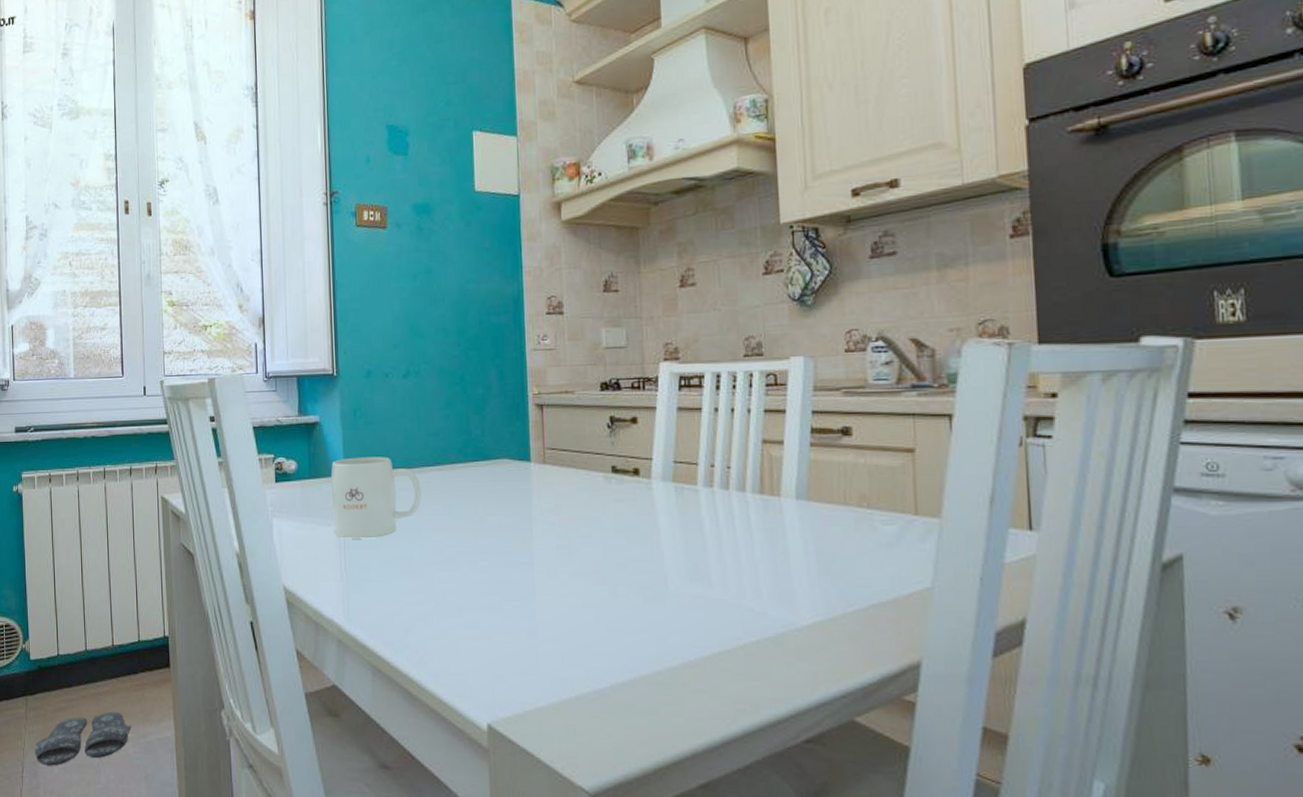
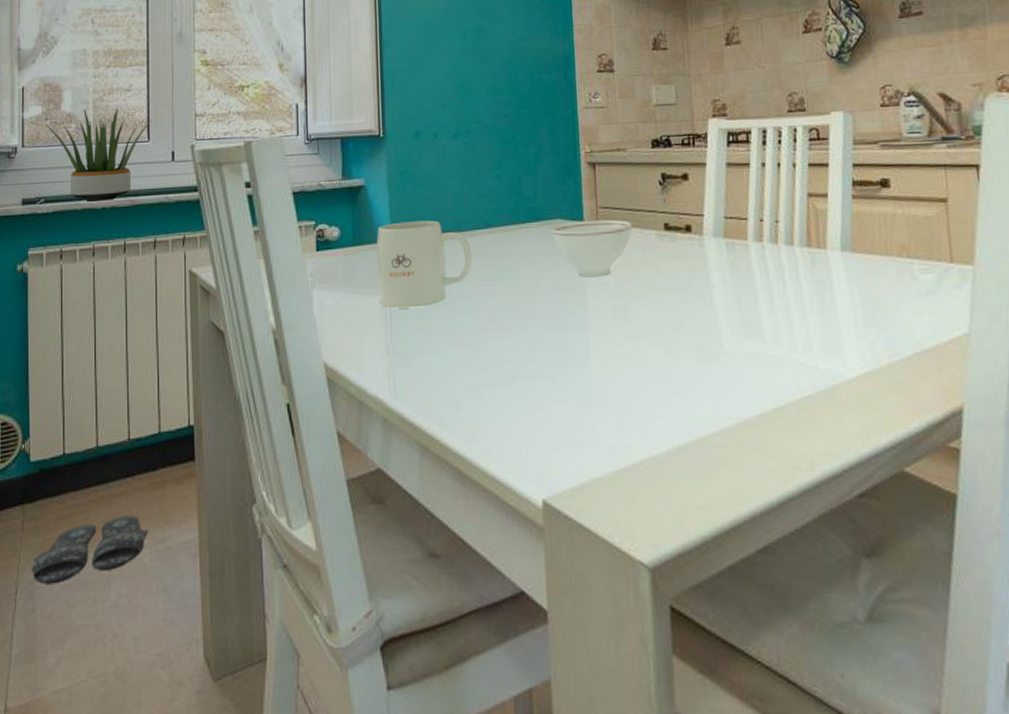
potted plant: none [33,346,125,431] -> present [46,109,152,202]
bowl: none [497,460,579,516] -> present [550,219,632,277]

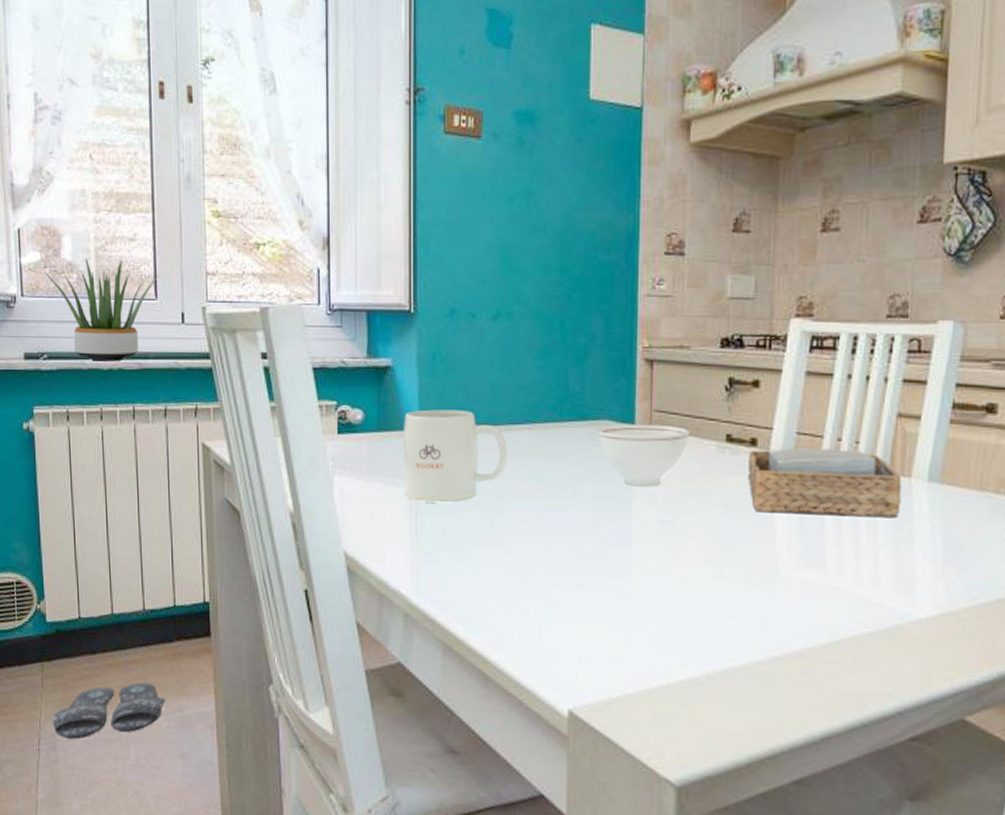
napkin holder: none [685,228,821,292] -> present [748,447,902,518]

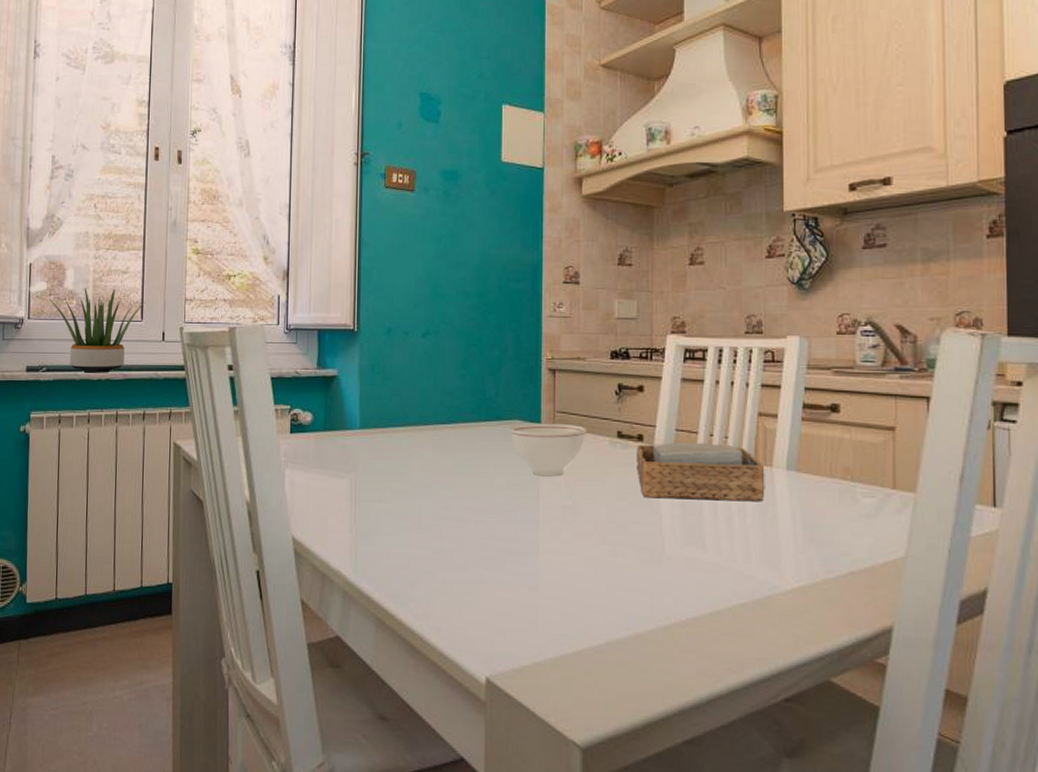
slippers: present [53,682,166,740] -> none [25,657,129,713]
mug: present [403,409,508,503] -> none [345,412,434,492]

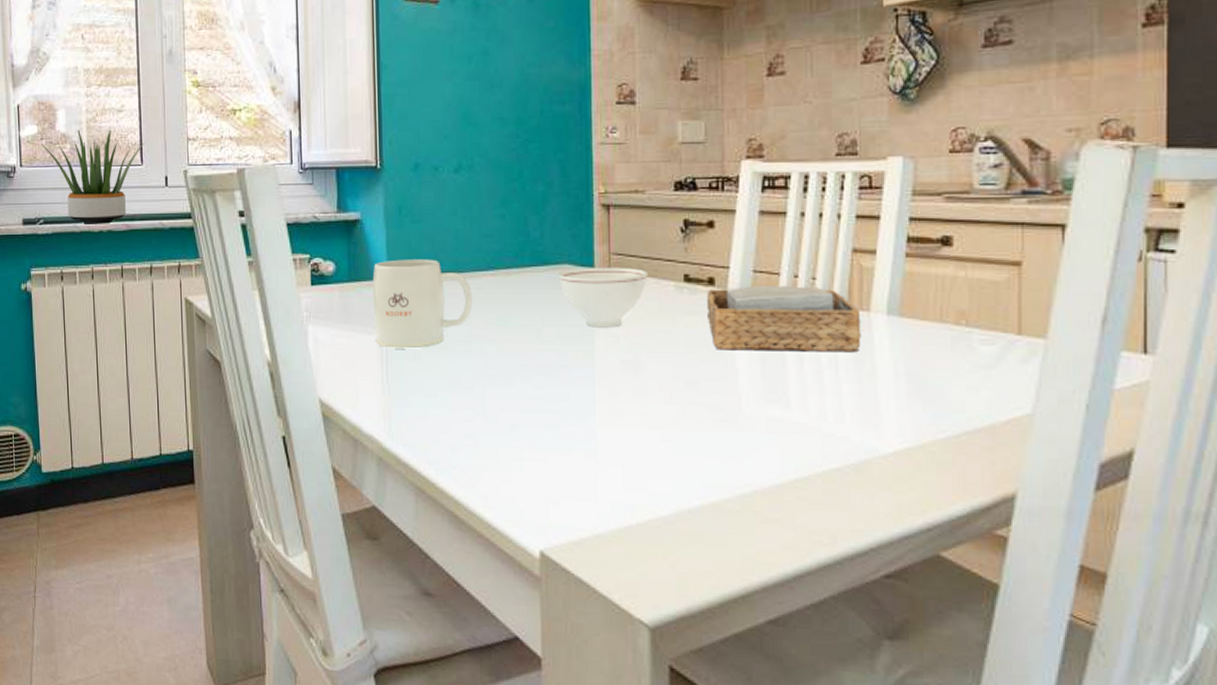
mug: none [345,412,434,492] -> present [372,259,473,349]

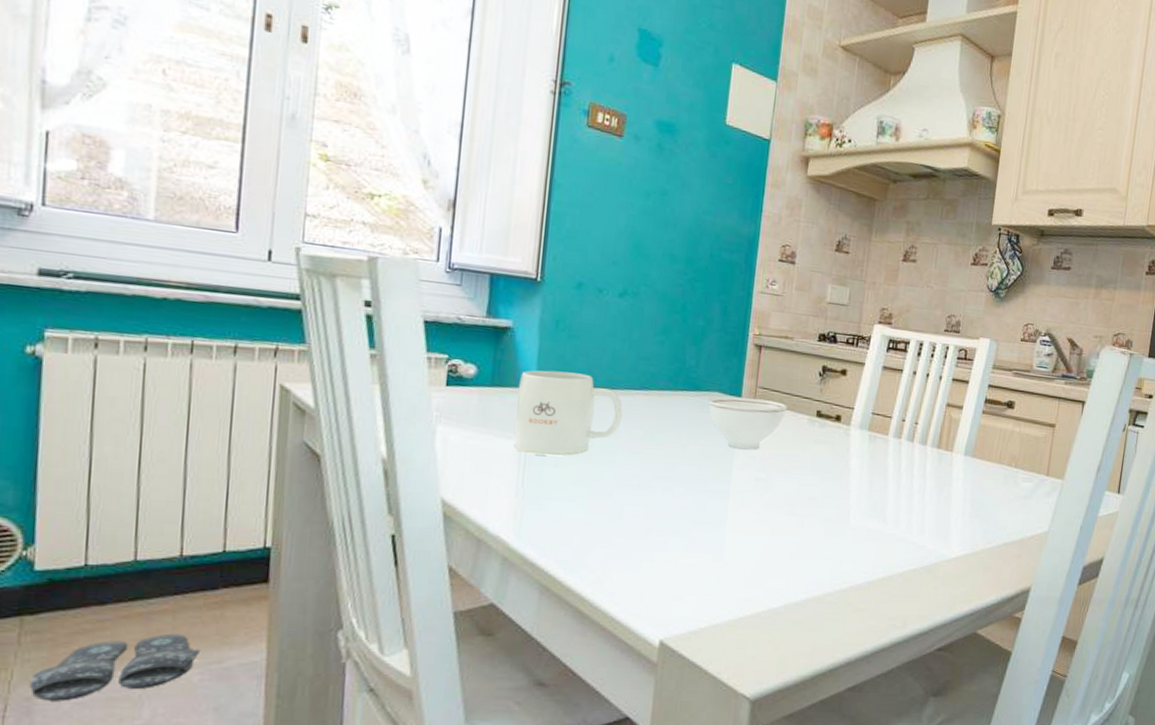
potted plant: present [42,130,145,224] -> none [82,178,244,291]
slippers: none [48,529,153,586] -> present [30,633,201,701]
napkin holder: present [707,284,861,353] -> none [831,424,946,482]

